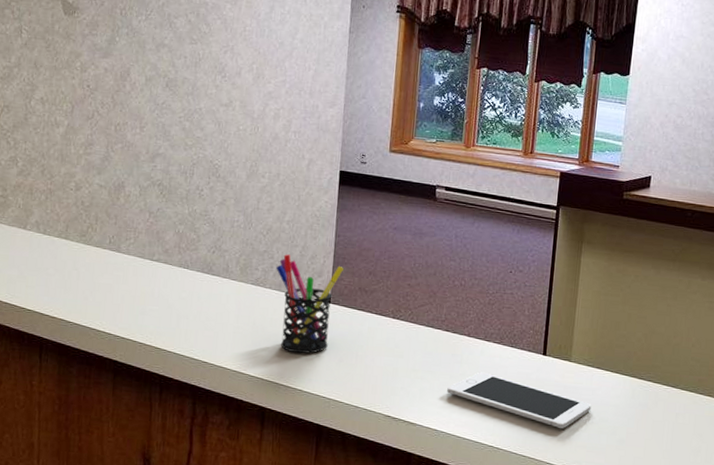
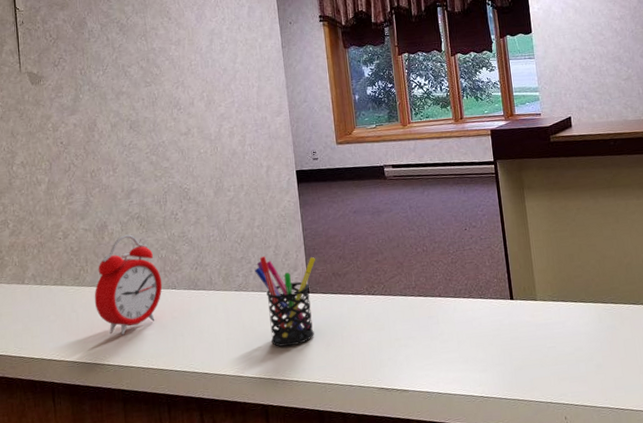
alarm clock: none [98,200,175,305] -> present [94,234,163,336]
cell phone: present [447,372,592,428] -> none [430,327,565,366]

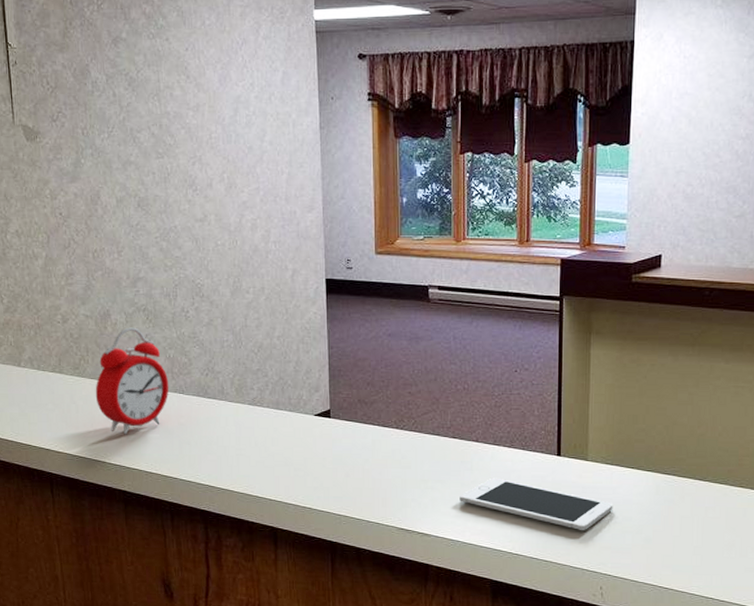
pen holder: present [255,256,315,347] -> none [271,371,340,472]
cell phone: none [430,327,565,366] -> present [459,477,613,530]

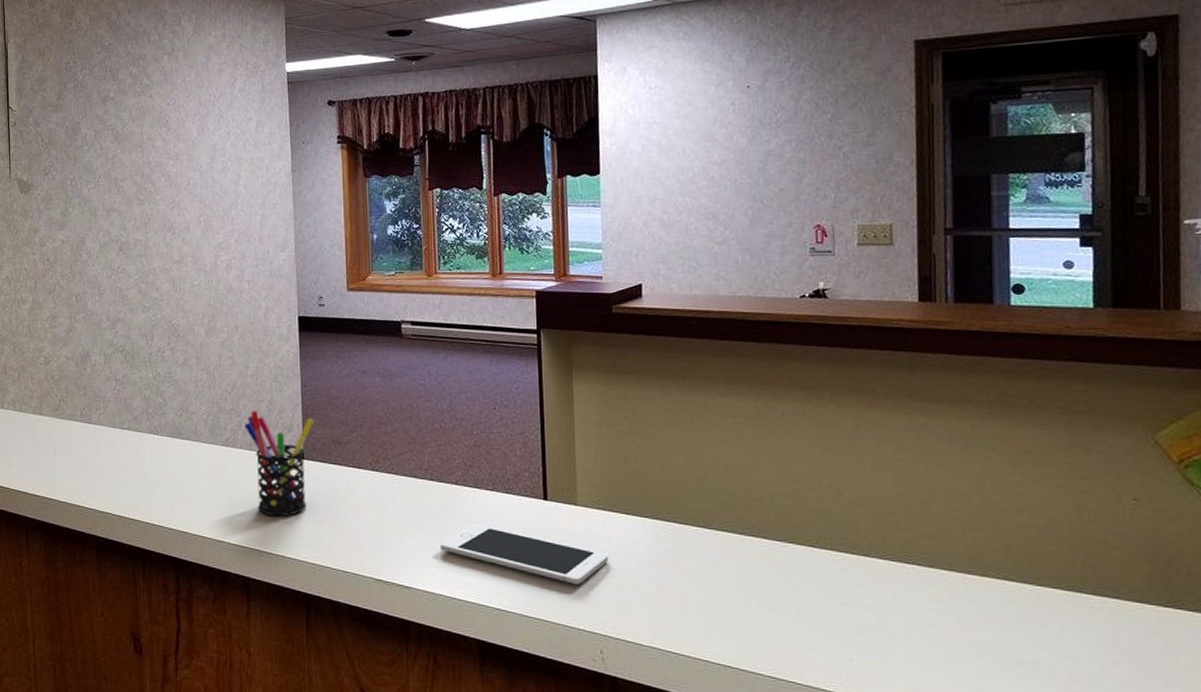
alarm clock: present [95,327,169,435] -> none [73,368,144,478]
pen holder: none [271,371,340,472] -> present [245,411,313,517]

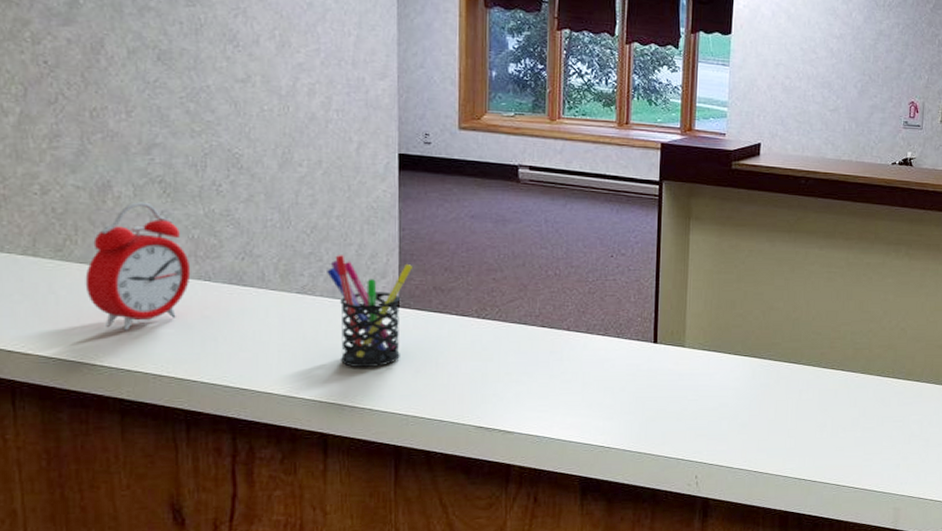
alarm clock: none [73,368,144,478] -> present [85,202,191,331]
cell phone: present [440,524,609,584] -> none [547,368,710,419]

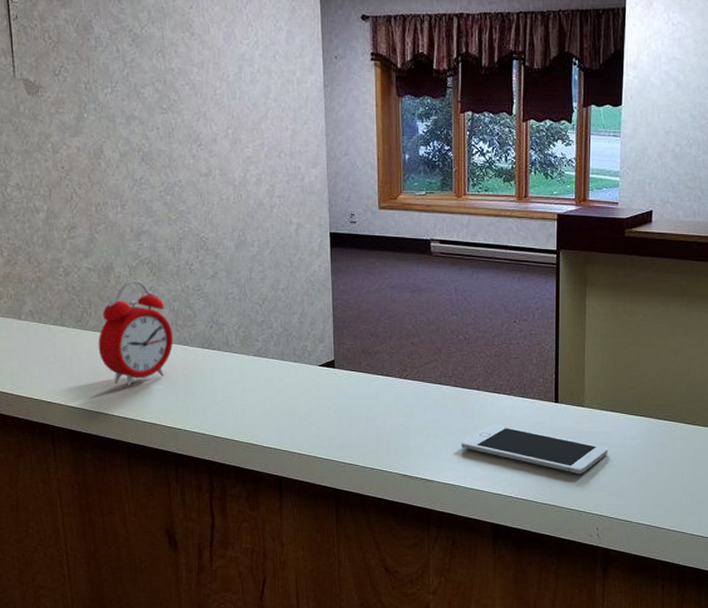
pen holder: present [327,255,412,368] -> none [276,323,344,421]
cell phone: none [547,368,710,419] -> present [461,424,609,474]

